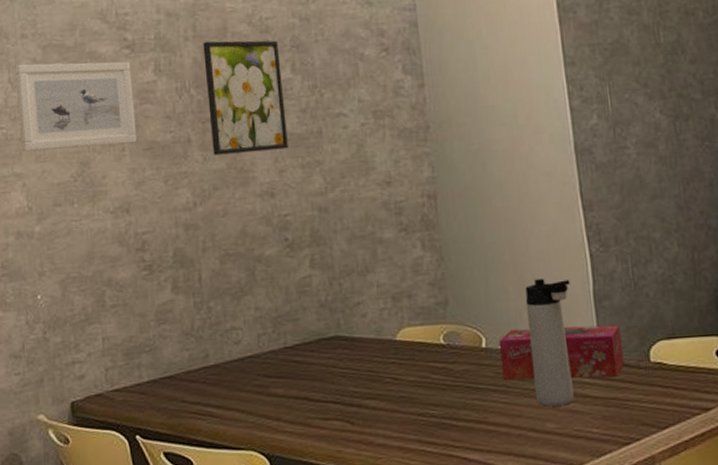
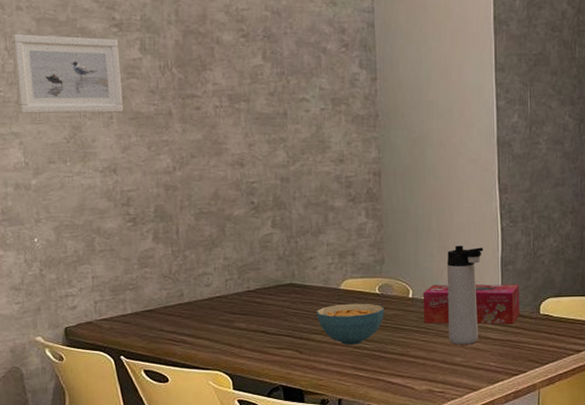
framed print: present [203,40,288,156] -> none [184,26,257,128]
cereal bowl: none [368,357,453,412] -> present [316,303,385,346]

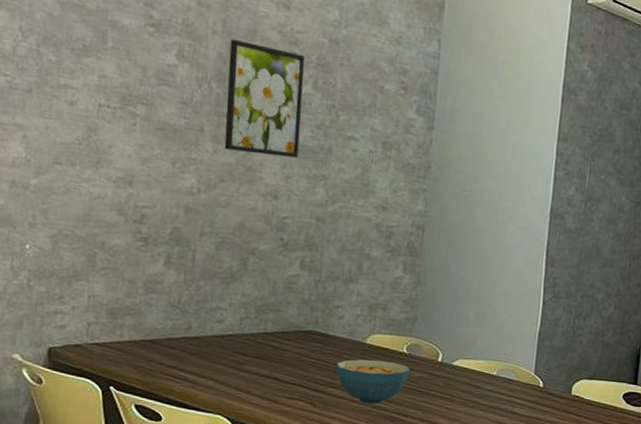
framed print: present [11,34,123,114] -> none [25,14,153,121]
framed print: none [184,26,257,128] -> present [224,39,305,158]
tissue box: present [423,284,520,325] -> none [450,351,554,402]
thermos bottle: present [446,245,484,345] -> none [474,313,522,418]

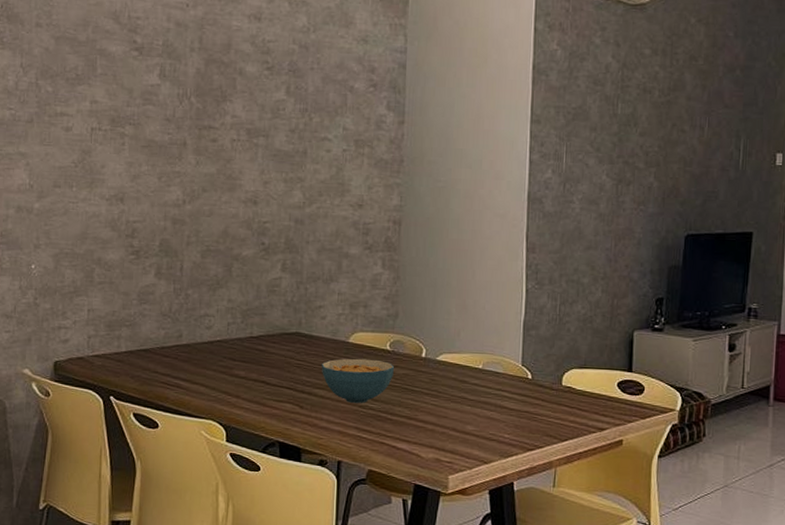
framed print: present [224,39,305,158] -> none [205,54,277,163]

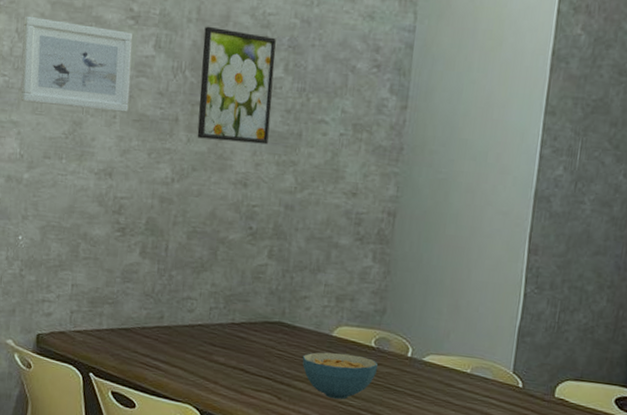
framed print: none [27,51,138,139] -> present [20,15,133,112]
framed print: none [205,54,277,163] -> present [197,26,277,145]

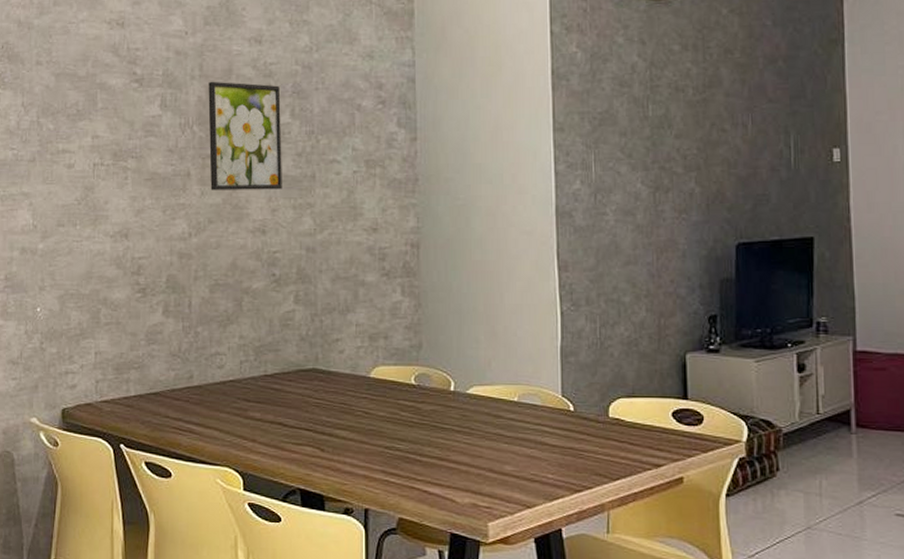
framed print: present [20,15,133,112] -> none [29,89,139,173]
cereal bowl: present [302,352,379,400] -> none [341,394,422,445]

